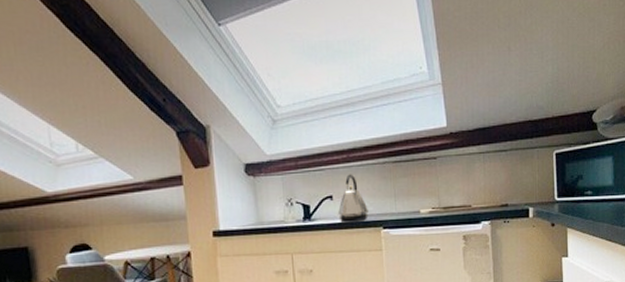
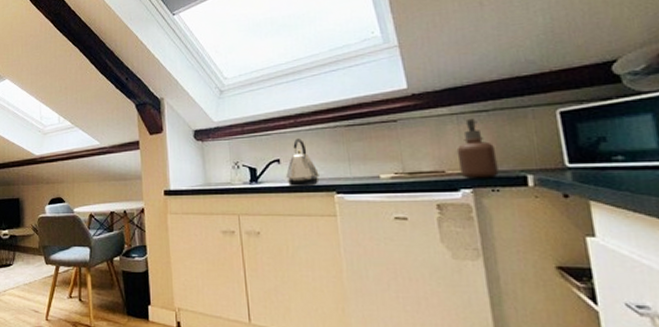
soap dispenser: none [481,157,510,212] -> present [456,118,499,178]

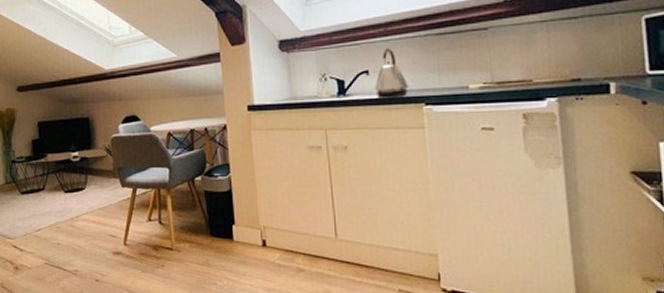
soap dispenser: present [456,118,499,178] -> none [544,25,583,87]

